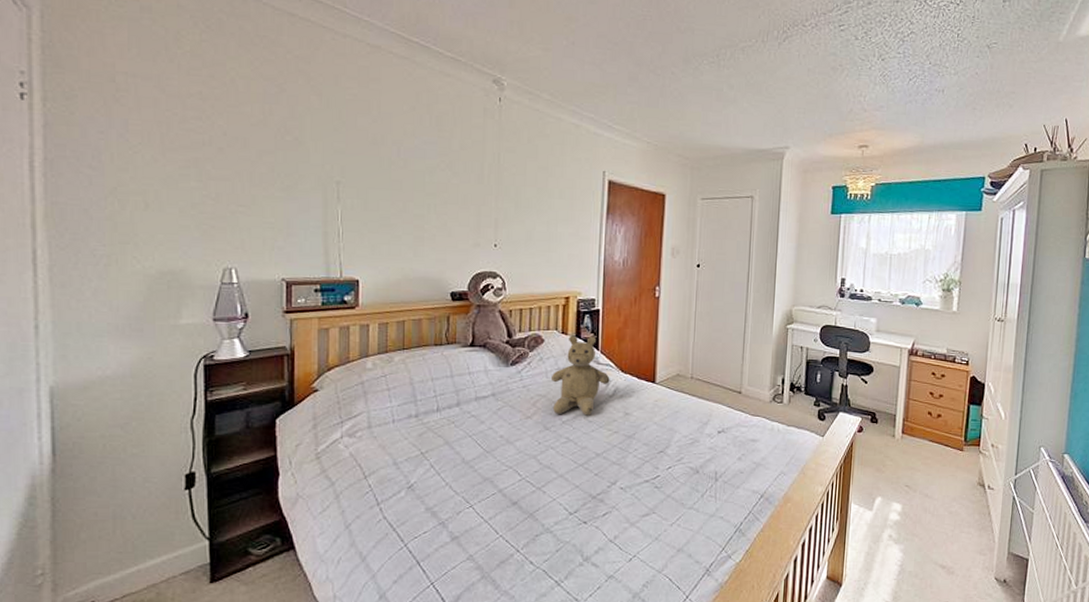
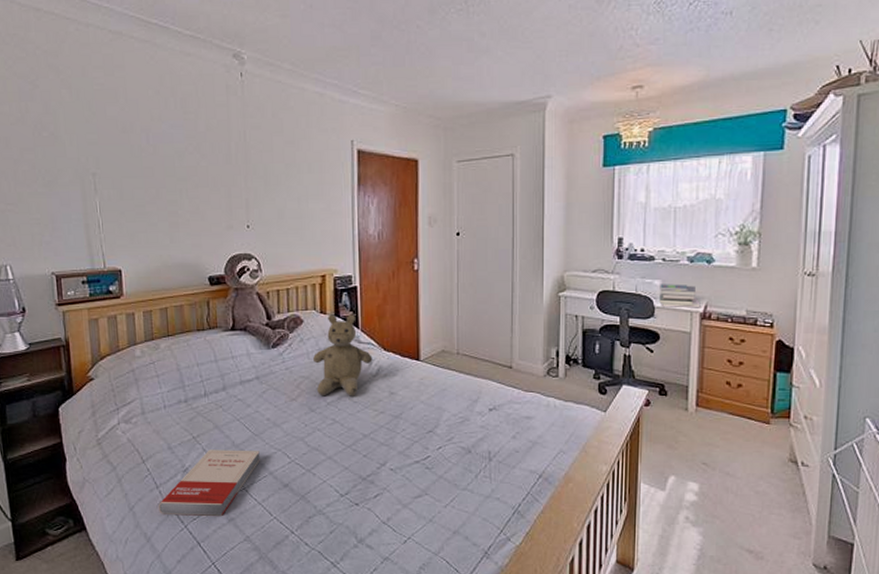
book: none [377,466,490,534] -> present [158,450,260,516]
books: none [874,322,909,345] -> present [659,284,701,308]

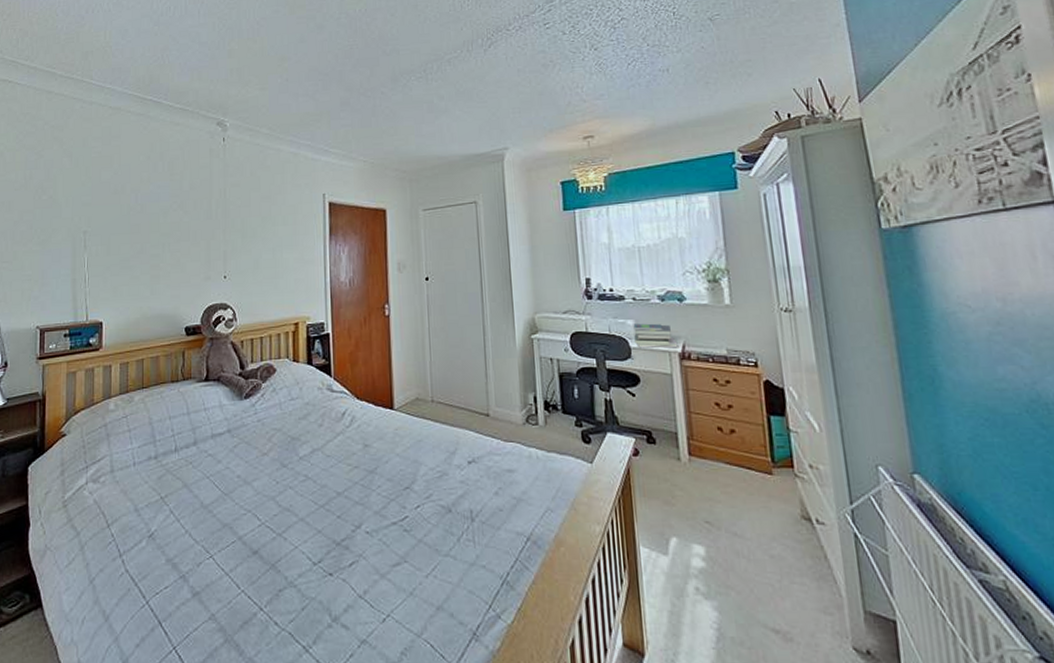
book: present [158,450,260,516] -> none [119,511,229,589]
teddy bear: present [312,314,373,397] -> none [284,362,346,450]

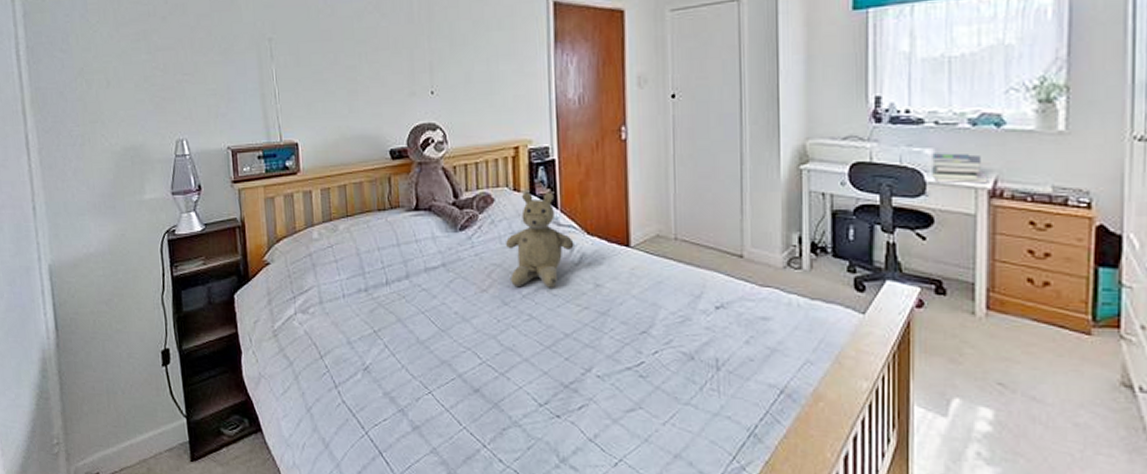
teddy bear: none [284,362,346,450] -> present [505,192,574,288]

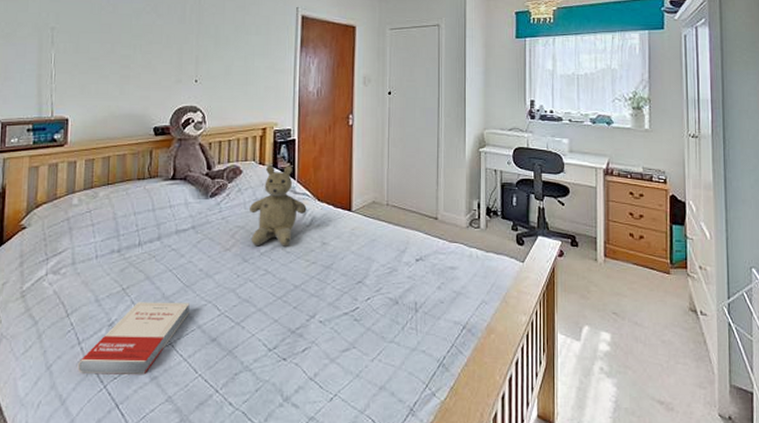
book: none [336,346,447,423] -> present [77,302,190,374]
books: present [932,153,988,184] -> none [568,142,603,165]

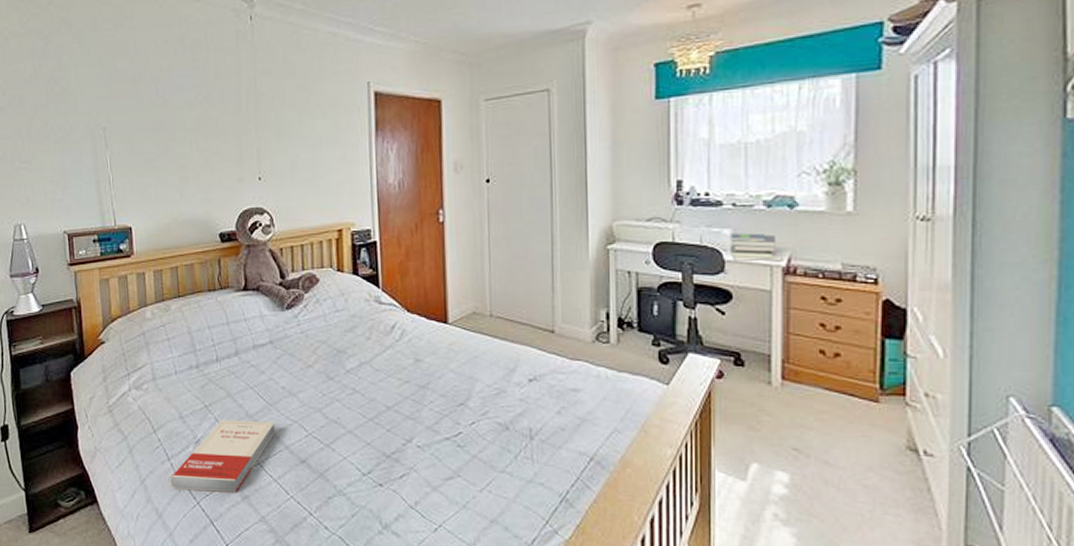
teddy bear: present [248,166,307,247] -> none [329,272,395,363]
books: none [568,142,603,165] -> present [730,233,783,262]

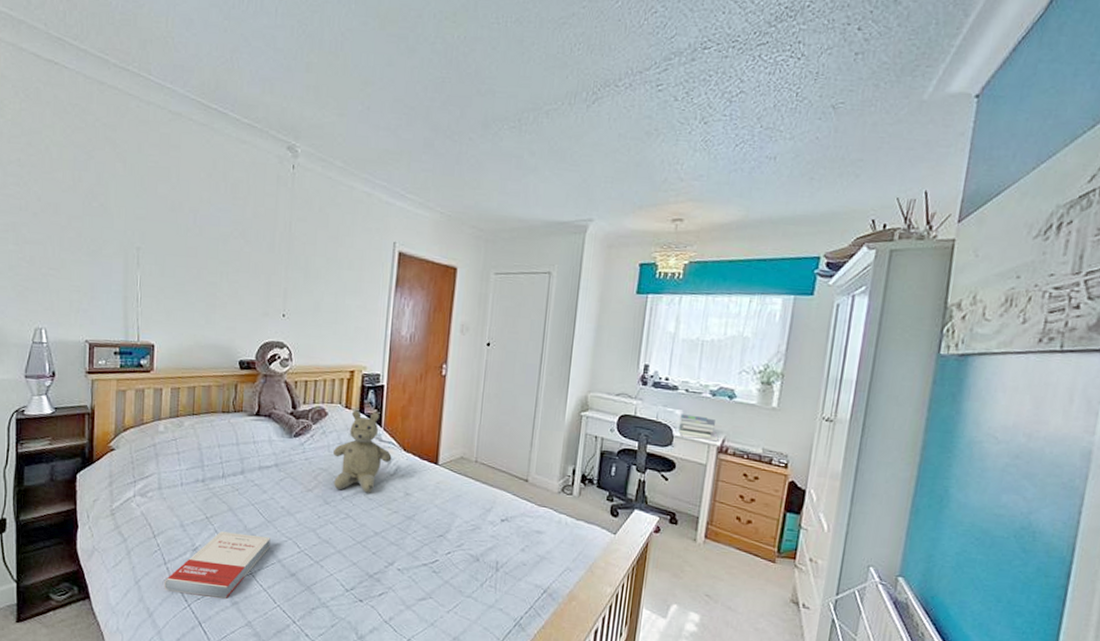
teddy bear: none [329,272,395,363] -> present [332,410,392,493]

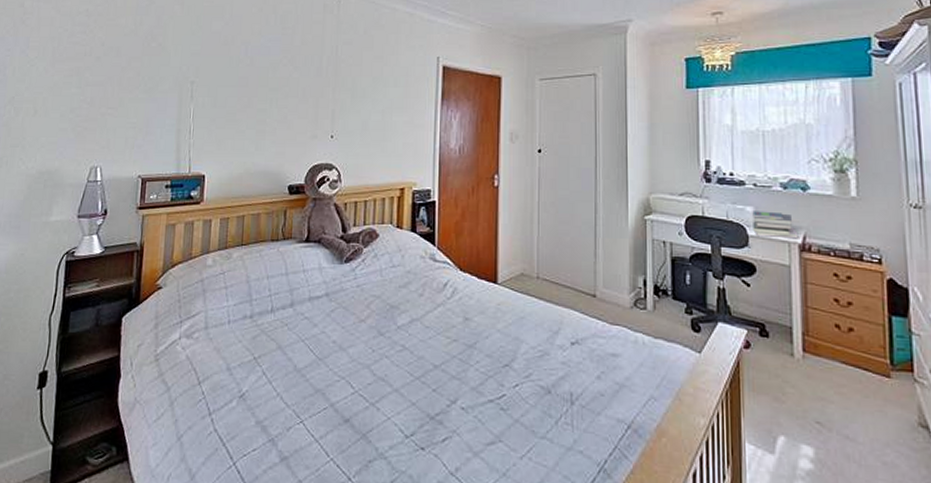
book: present [163,531,271,598] -> none [207,373,322,453]
teddy bear: present [332,410,392,493] -> none [385,229,448,320]

